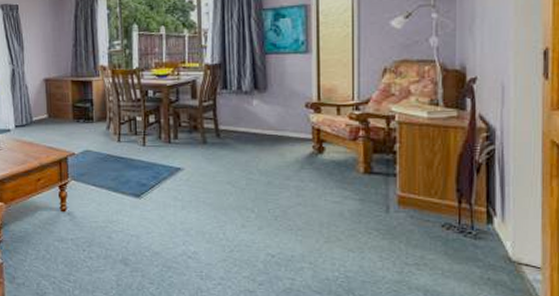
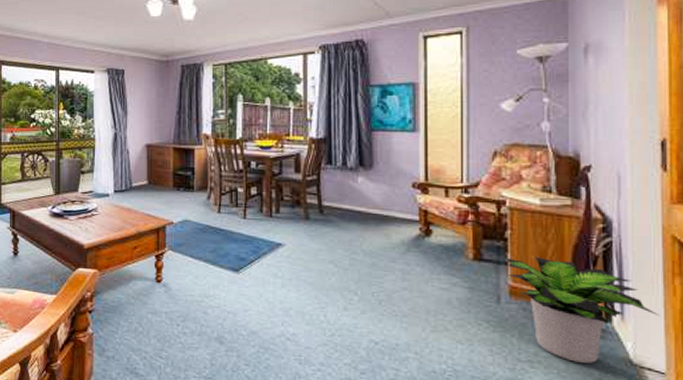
potted plant: none [394,167,538,263] -> present [505,257,661,363]

